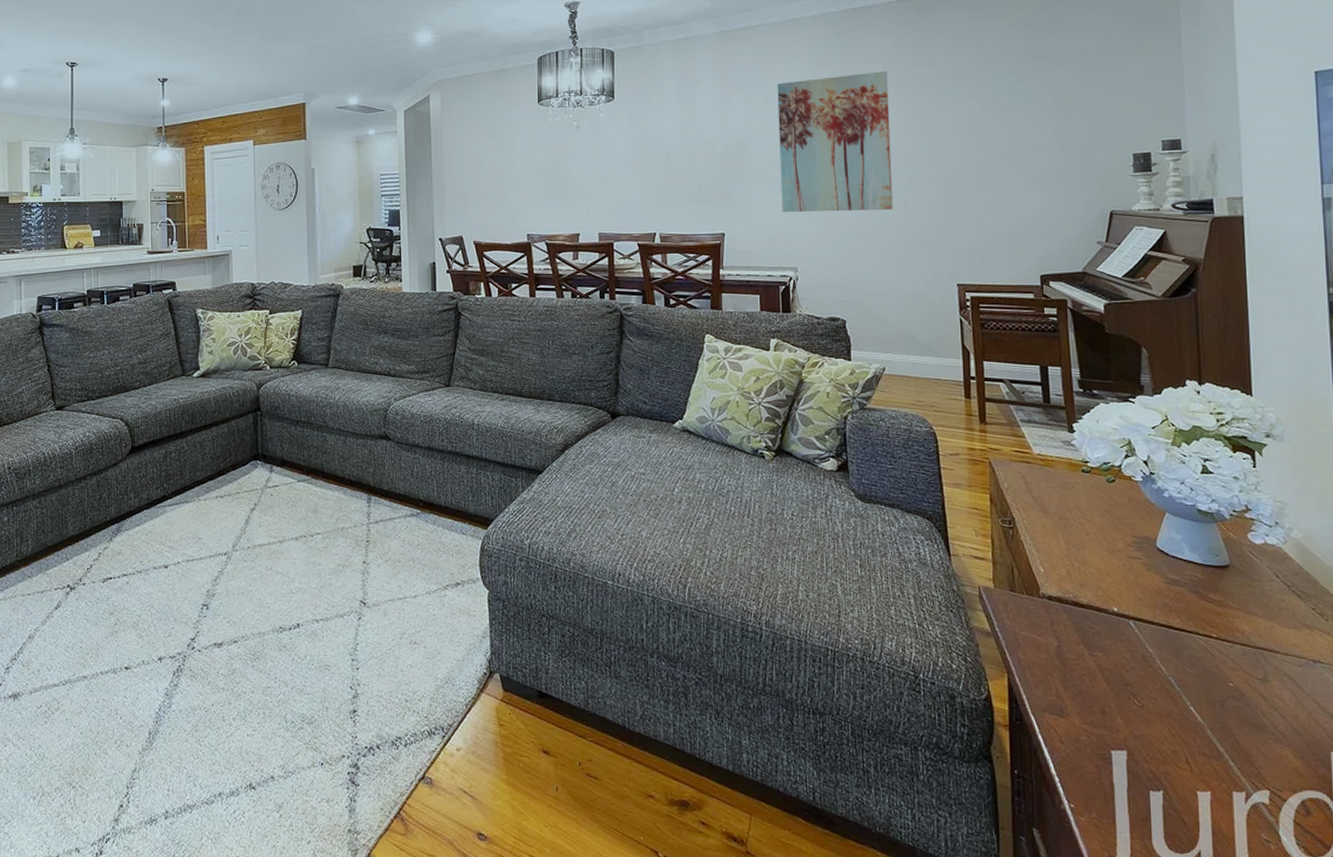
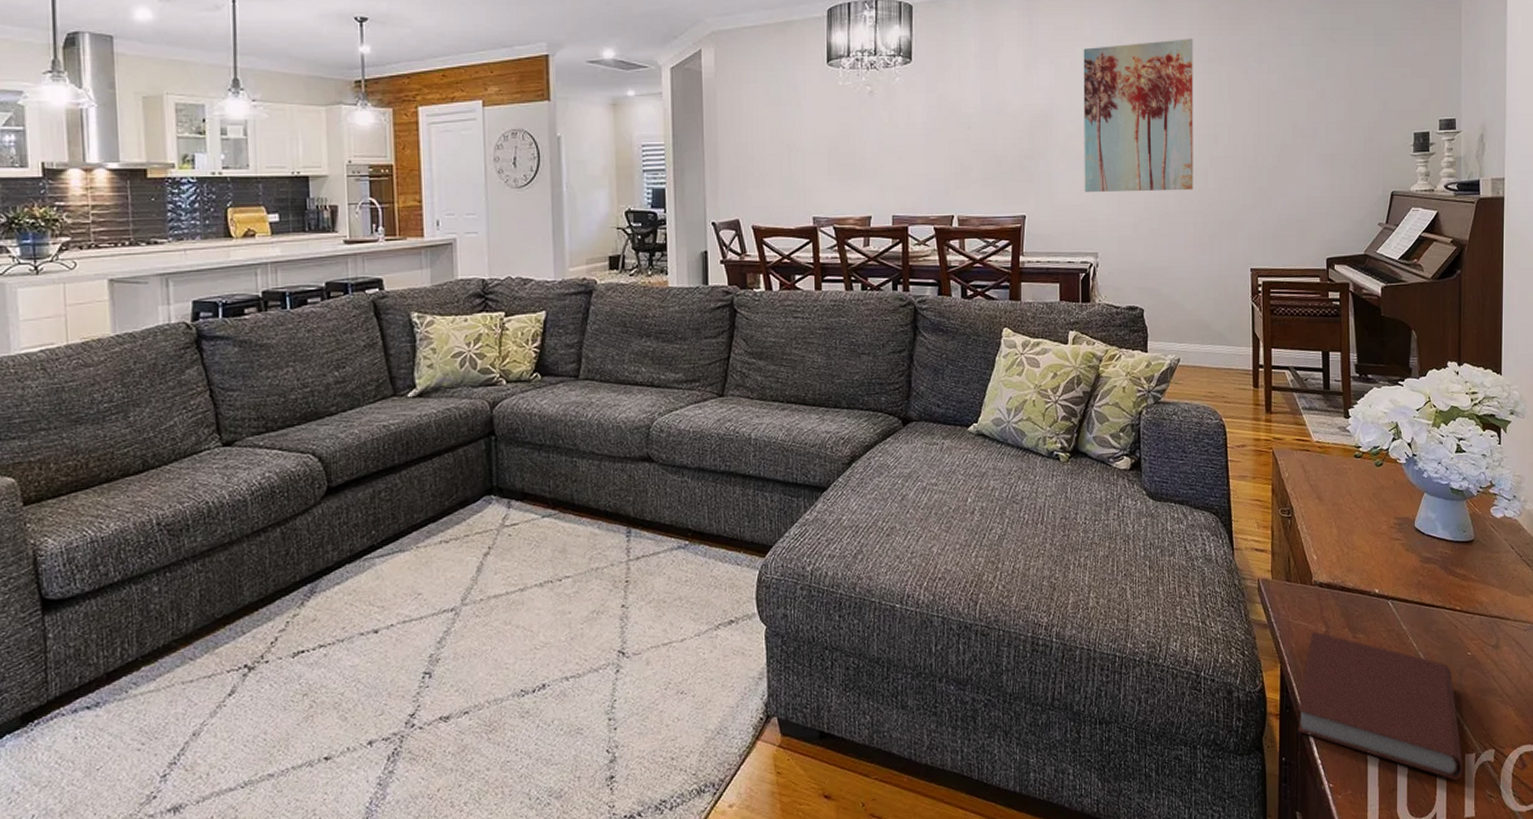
book: none [1030,644,1232,819] -> present [1298,630,1463,781]

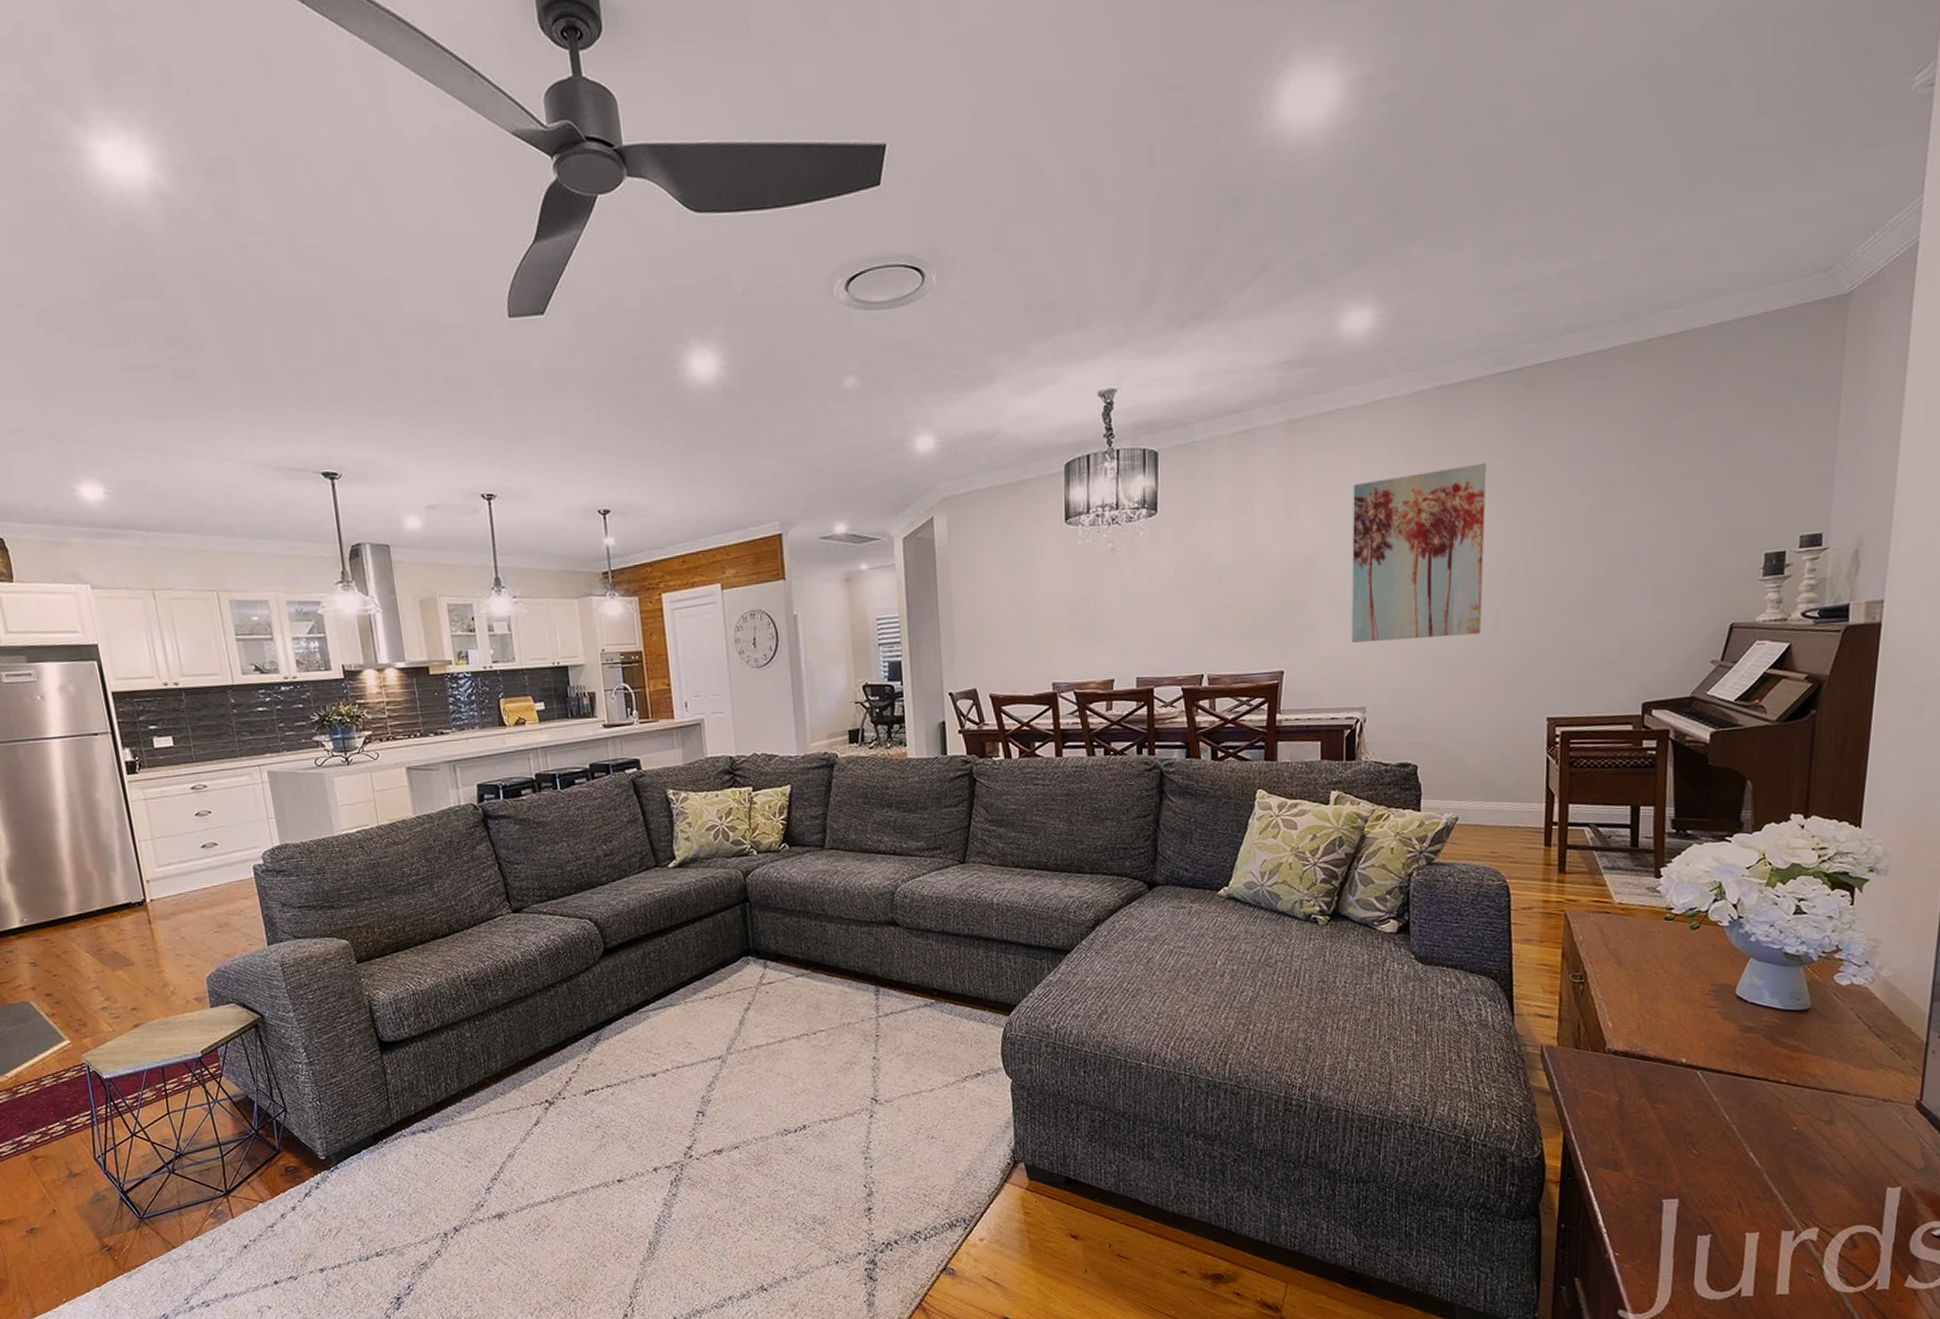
book: present [1298,630,1463,781] -> none [1581,1099,1779,1258]

